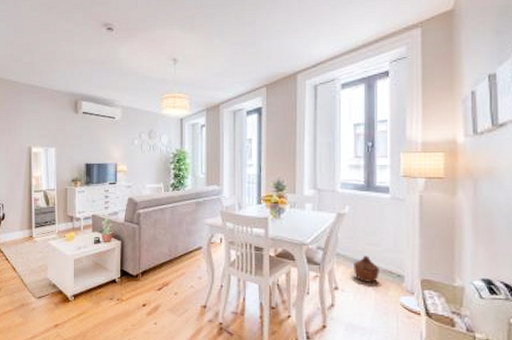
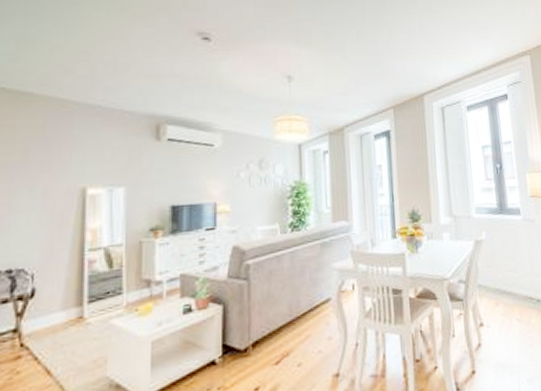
woven basket: present [354,255,379,283] -> none [495,283,521,313]

